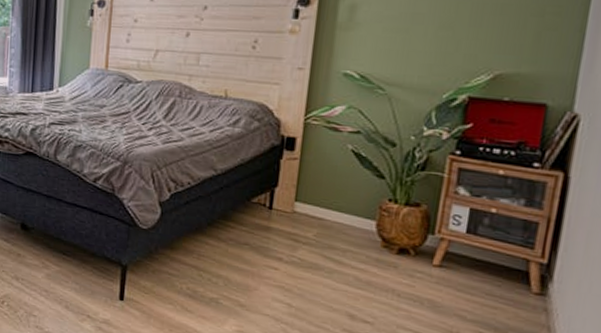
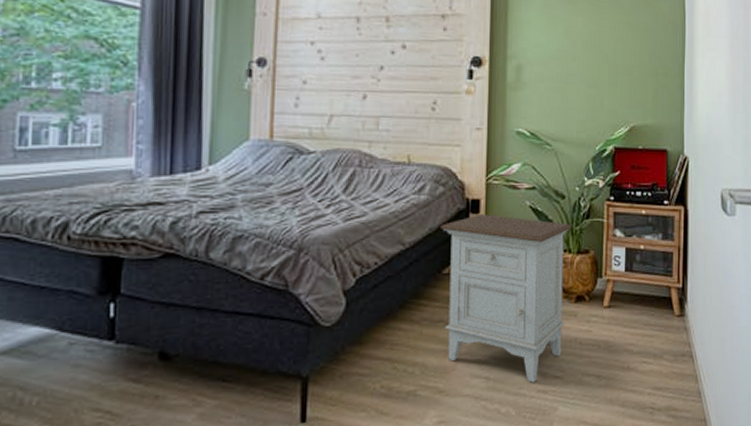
nightstand: none [249,151,400,321] -> present [441,213,571,383]

